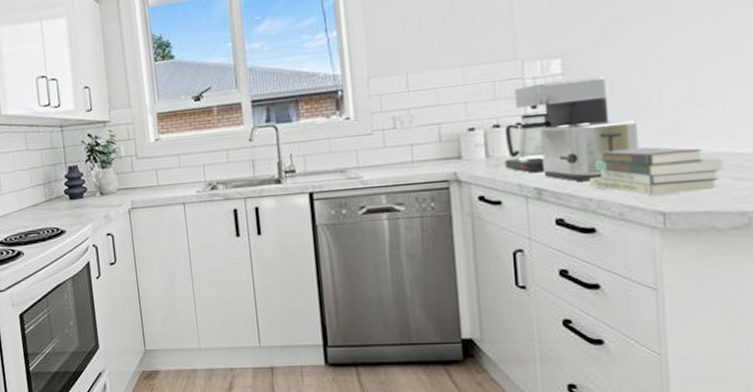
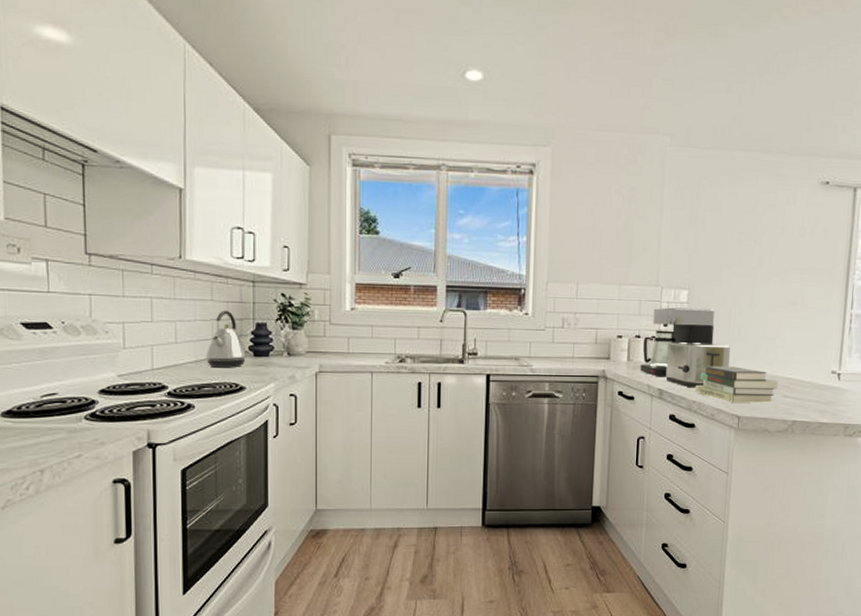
kettle: none [27,157,63,214] -> present [205,309,246,368]

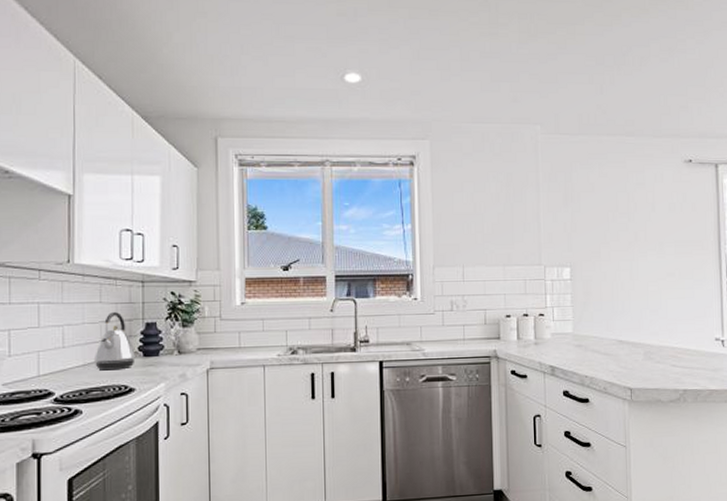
coffee maker: present [640,307,715,377] -> none [530,284,599,354]
toaster: present [666,342,731,388] -> none [555,317,617,363]
books: present [695,366,778,403] -> none [586,339,666,375]

